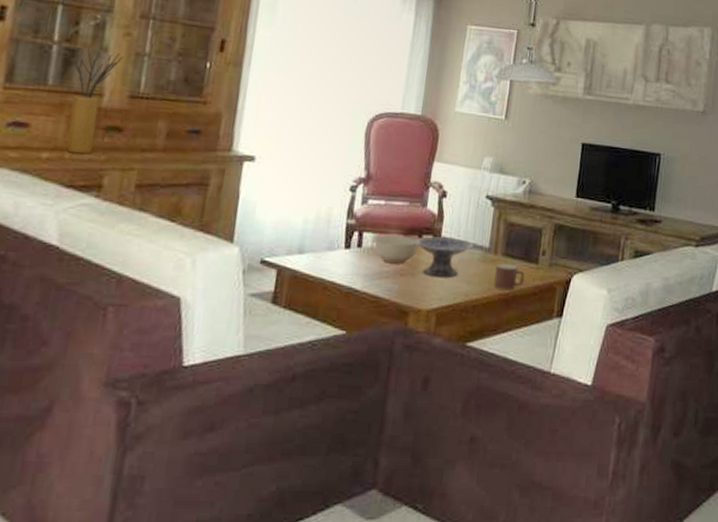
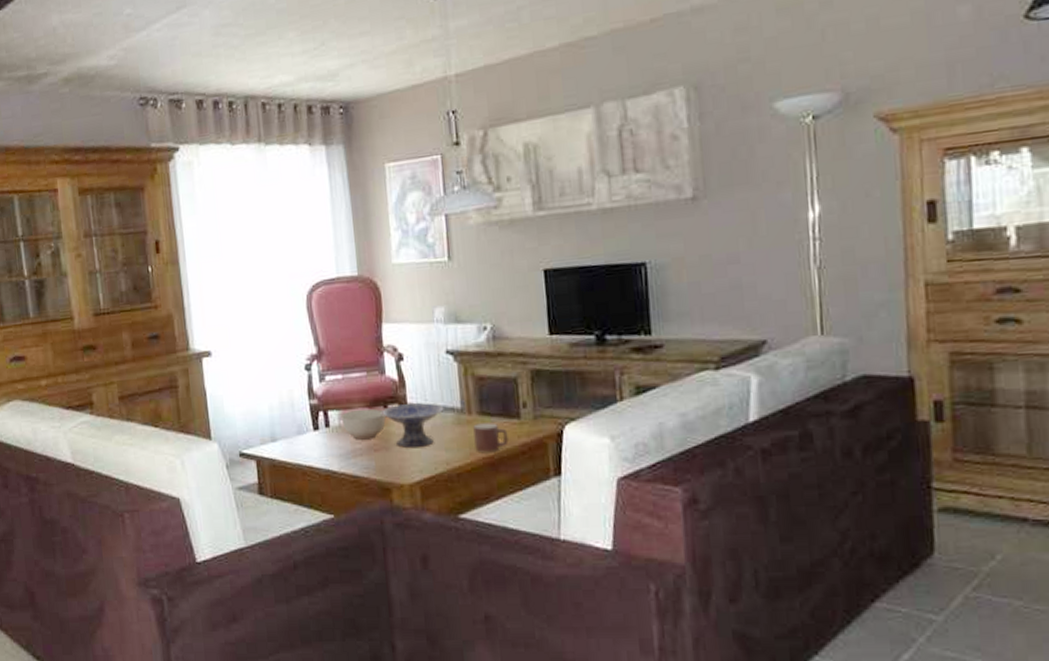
vase: present [67,46,124,155] -> none [43,274,80,377]

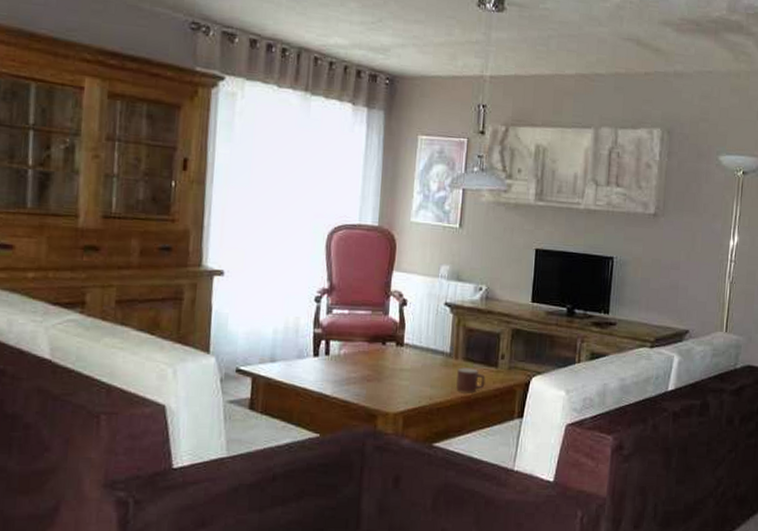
bowl: present [340,408,386,440] -> none [341,342,382,370]
decorative bowl: present [380,403,444,449] -> none [378,343,435,383]

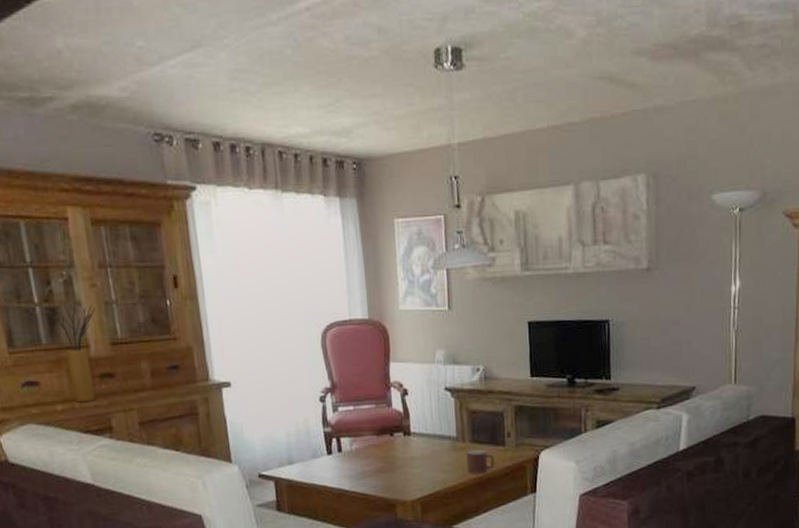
vase: none [47,169,94,273] -> present [55,302,96,403]

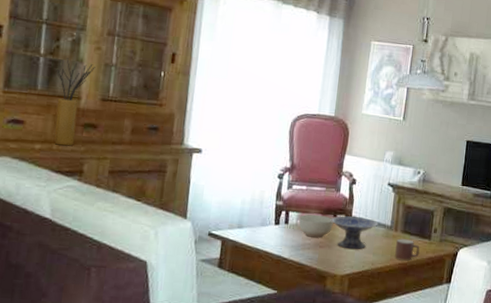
bowl: none [352,436,392,463] -> present [298,214,333,238]
decorative bowl: none [387,432,442,471] -> present [330,216,379,250]

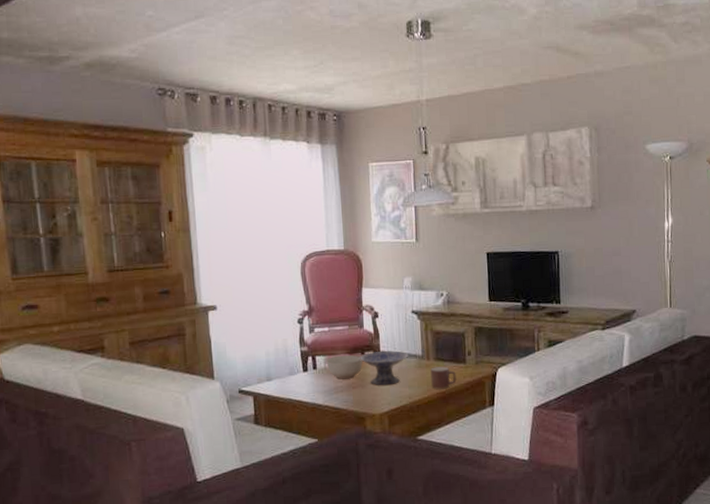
vase: present [54,58,95,146] -> none [58,234,96,324]

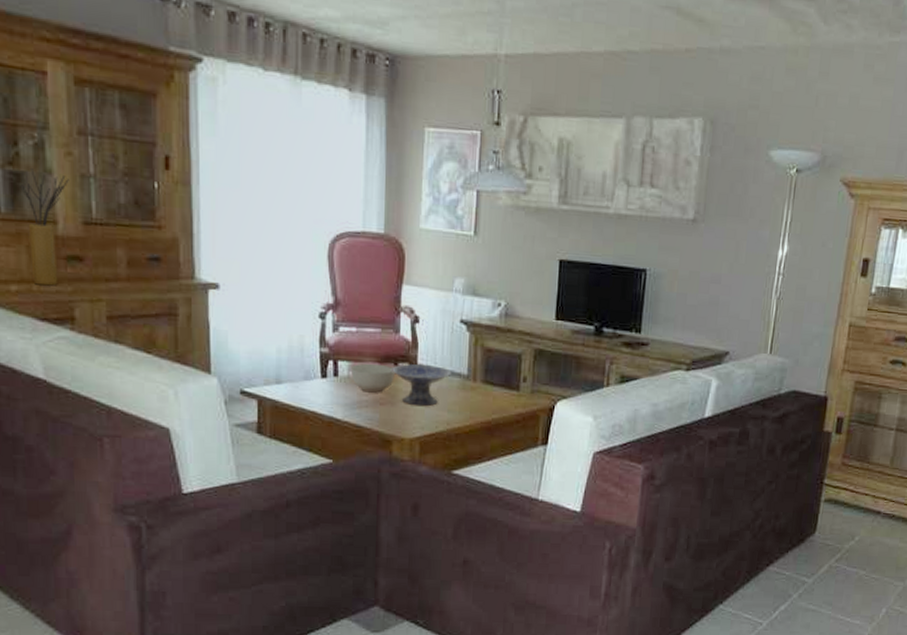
vase: none [58,234,96,324] -> present [20,168,69,286]
mug: present [430,366,457,390] -> none [475,391,507,419]

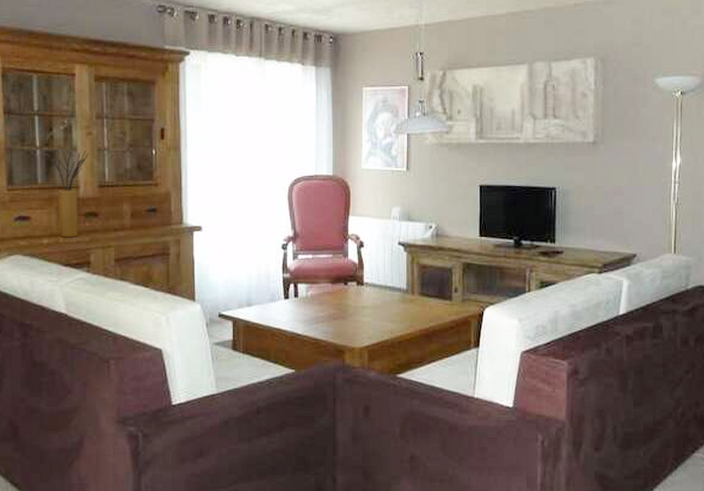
bowl: present [350,363,395,393] -> none [308,284,345,309]
decorative bowl: present [390,364,452,407] -> none [341,283,393,319]

